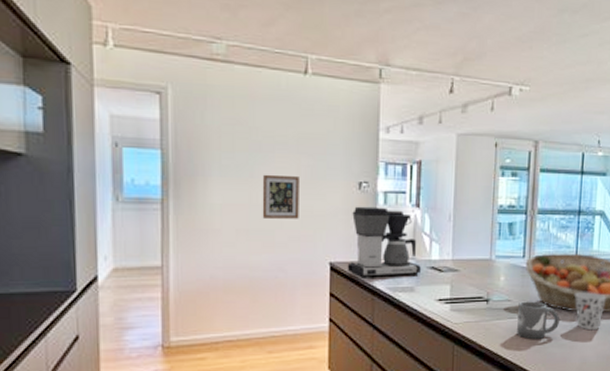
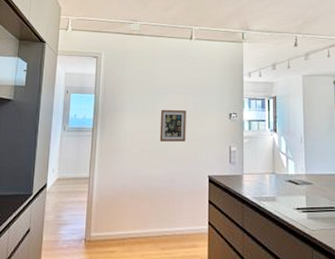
coffee maker: present [347,206,421,278] -> none [221,132,280,189]

